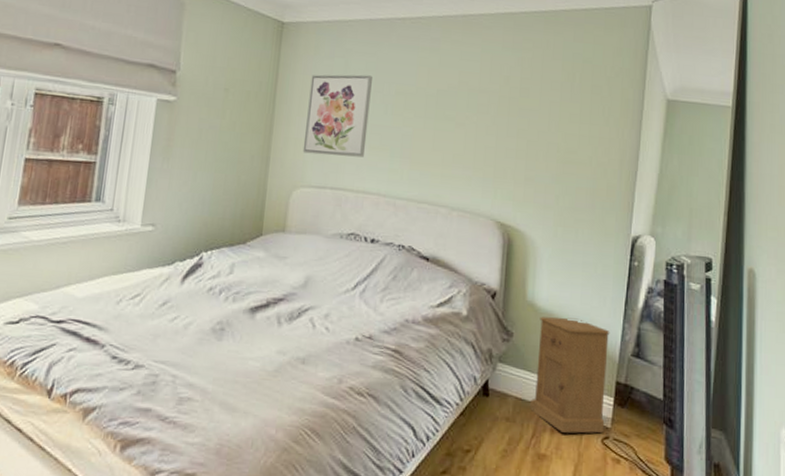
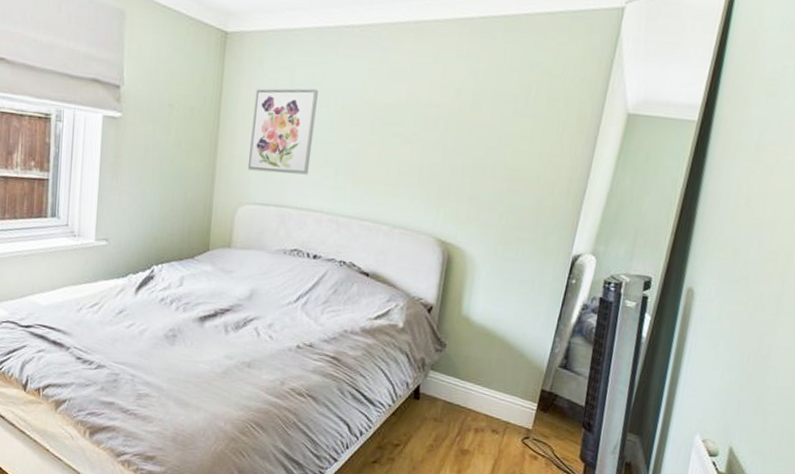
nightstand: present [530,317,610,434] -> none [457,330,541,434]

